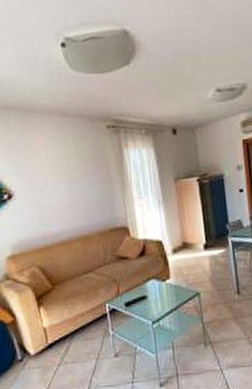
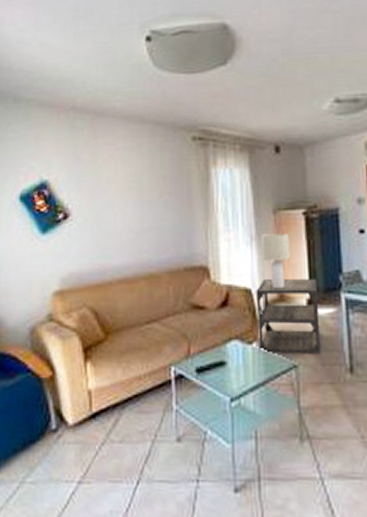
side table: none [165,229,216,286] -> present [256,279,321,354]
lamp: none [166,196,190,238] -> present [261,232,291,288]

